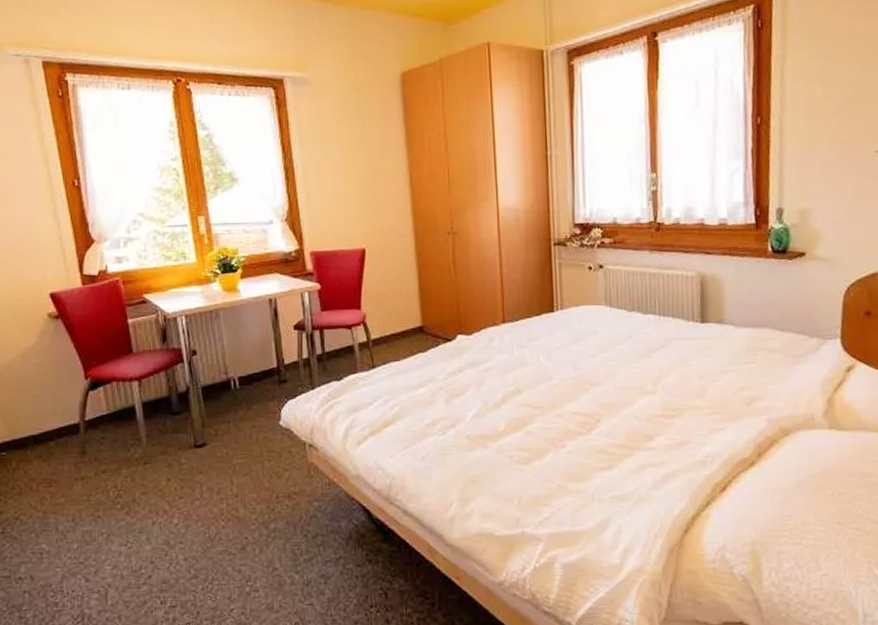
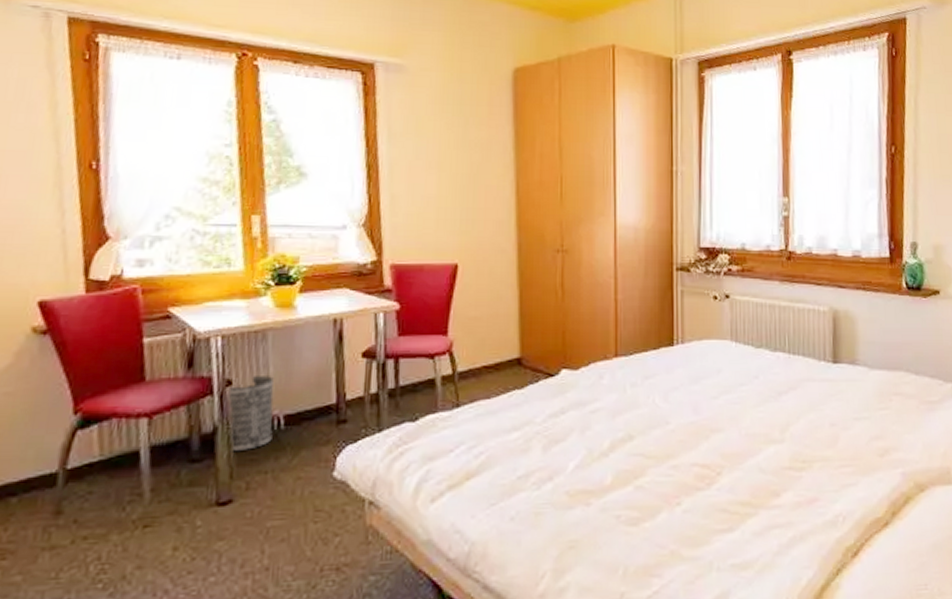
wastebasket: none [194,346,231,407] -> present [228,376,274,452]

